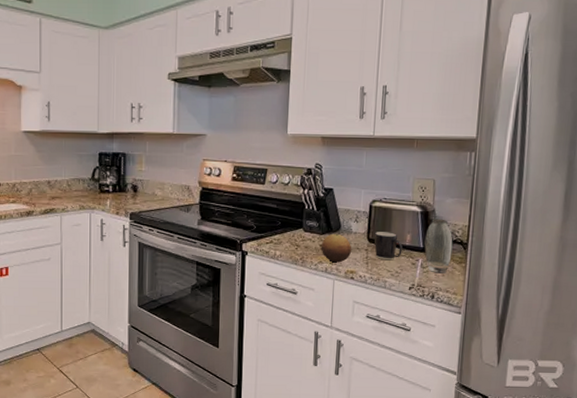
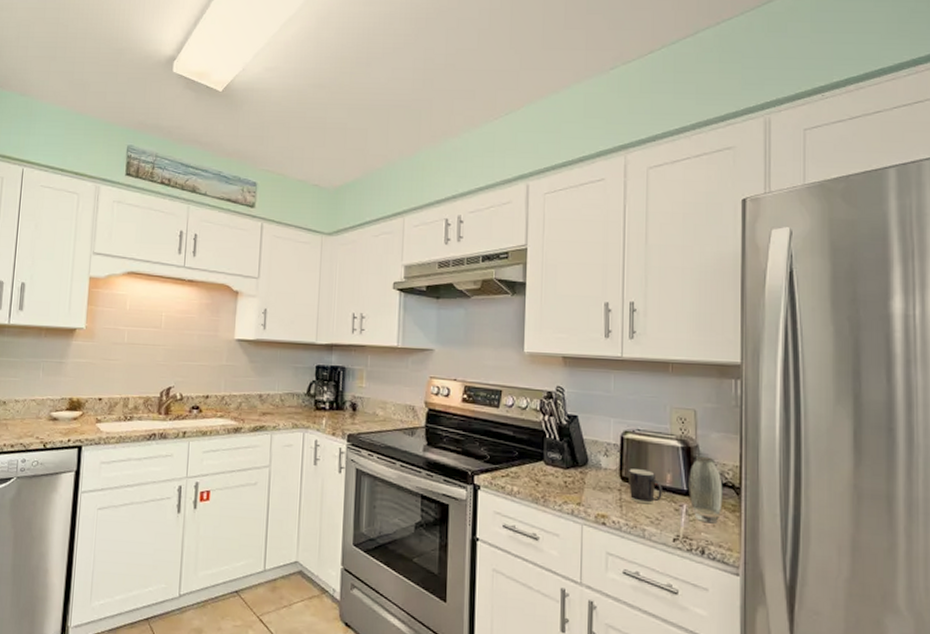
fruit: present [321,233,352,263] -> none [565,468,603,504]

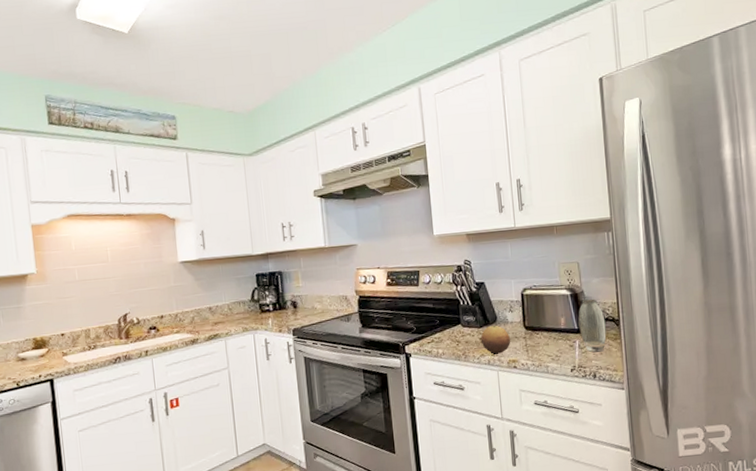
fruit: none [565,468,603,504] -> present [480,325,511,354]
mug: present [627,469,662,505] -> none [529,317,559,346]

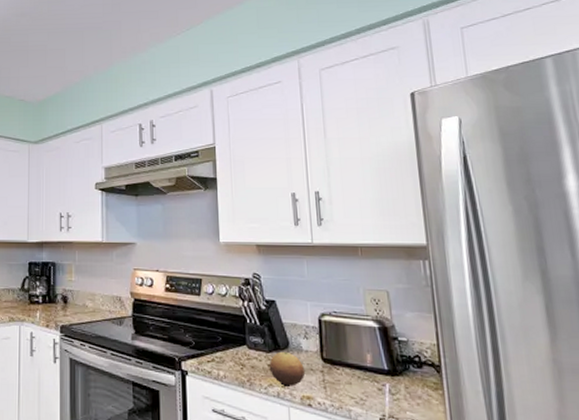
vase: present [578,299,606,353] -> none [388,335,424,402]

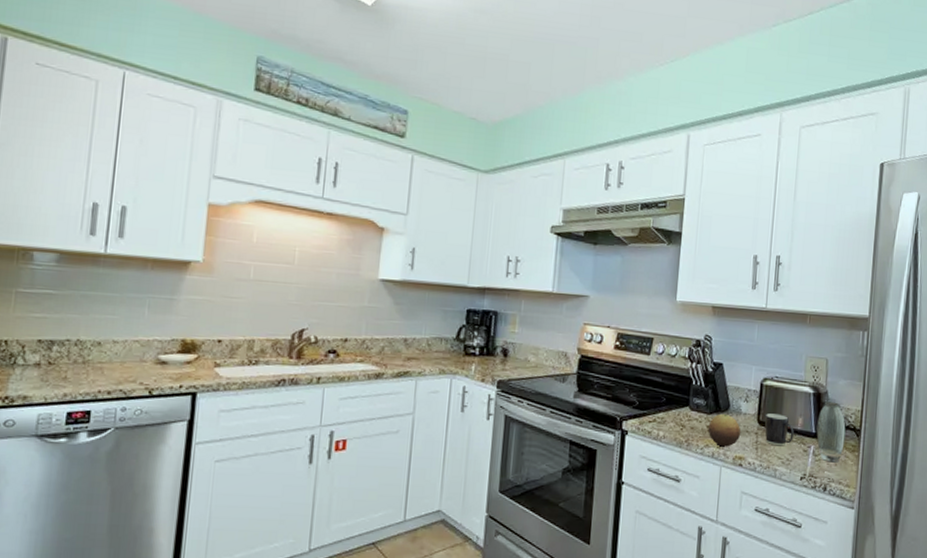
mug: none [328,350,364,385] -> present [764,413,794,446]
vase: none [388,335,424,402] -> present [816,401,846,463]

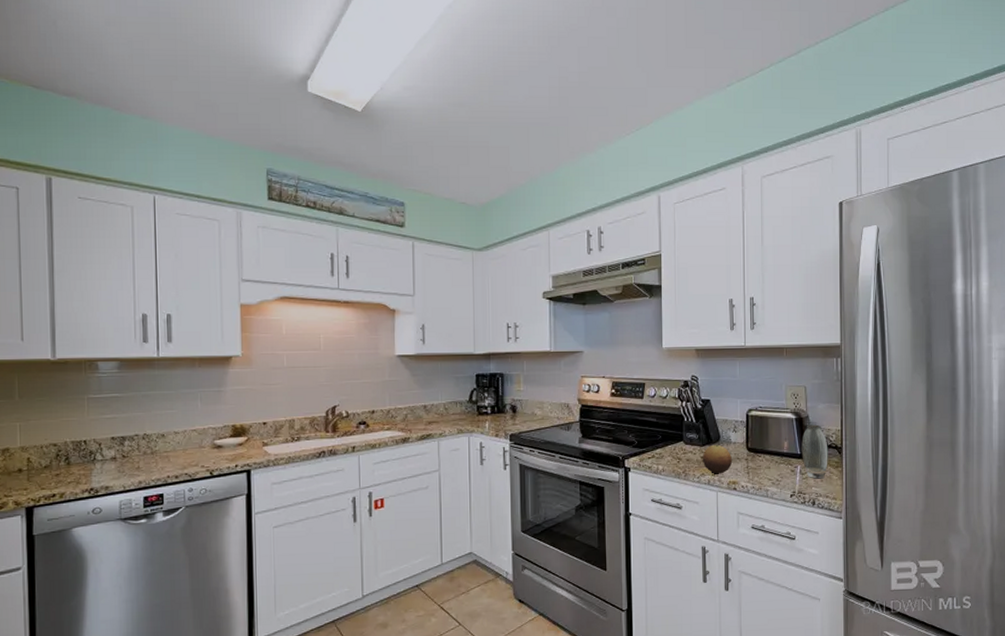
mug: present [764,413,794,446] -> none [753,440,781,469]

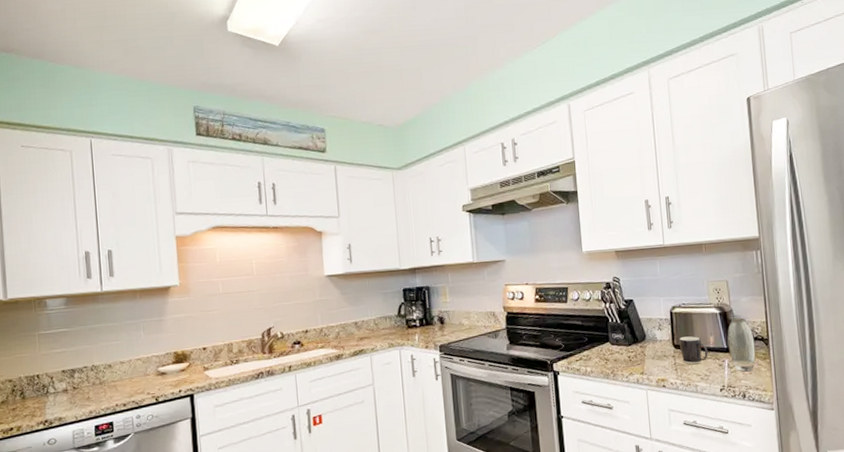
fruit: present [702,444,733,474] -> none [629,343,660,373]
mug: none [753,440,781,469] -> present [678,336,708,365]

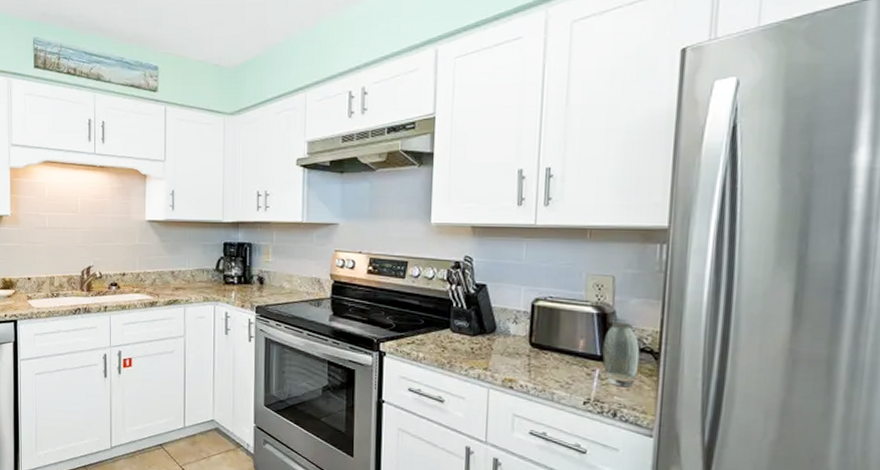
mug: present [678,336,708,365] -> none [537,335,574,369]

